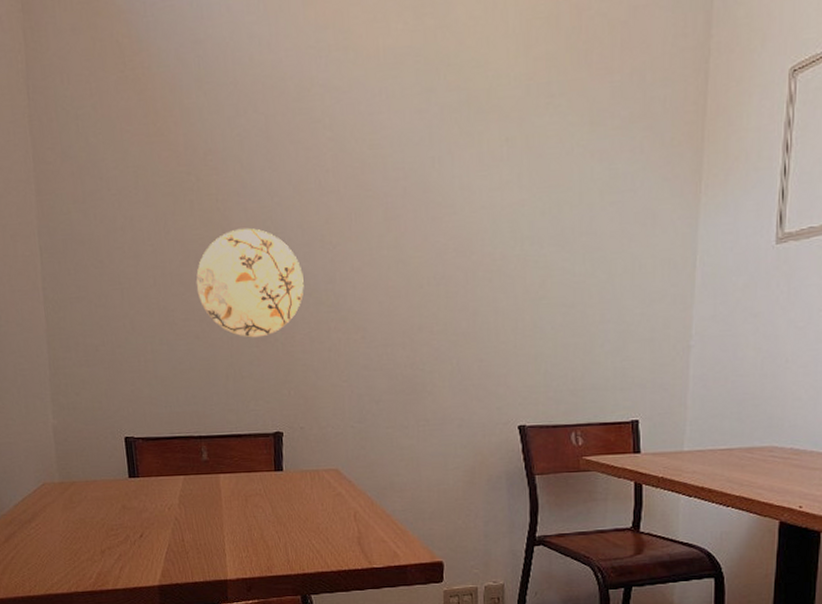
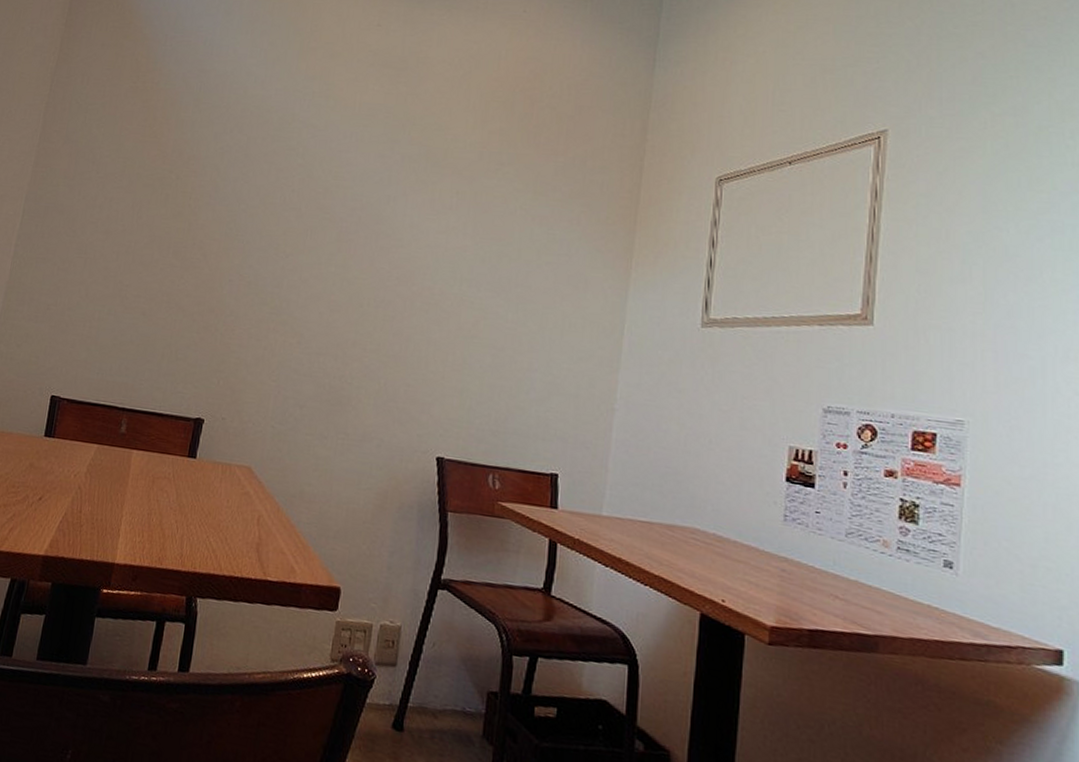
decorative plate: present [196,228,304,338] -> none [153,225,254,325]

